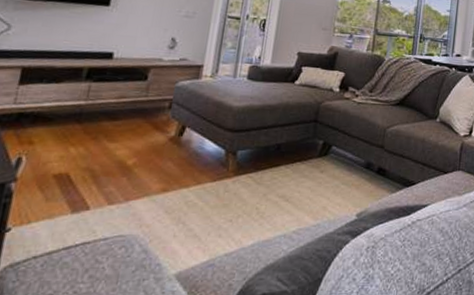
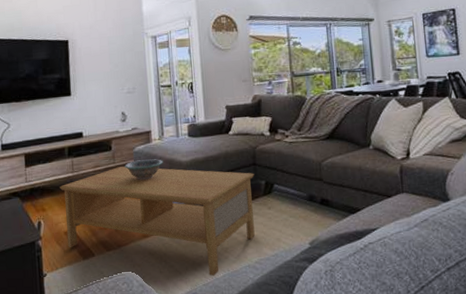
coffee table: none [53,101,313,244] -> present [59,166,255,276]
decorative bowl: none [159,97,210,122] -> present [124,159,163,180]

